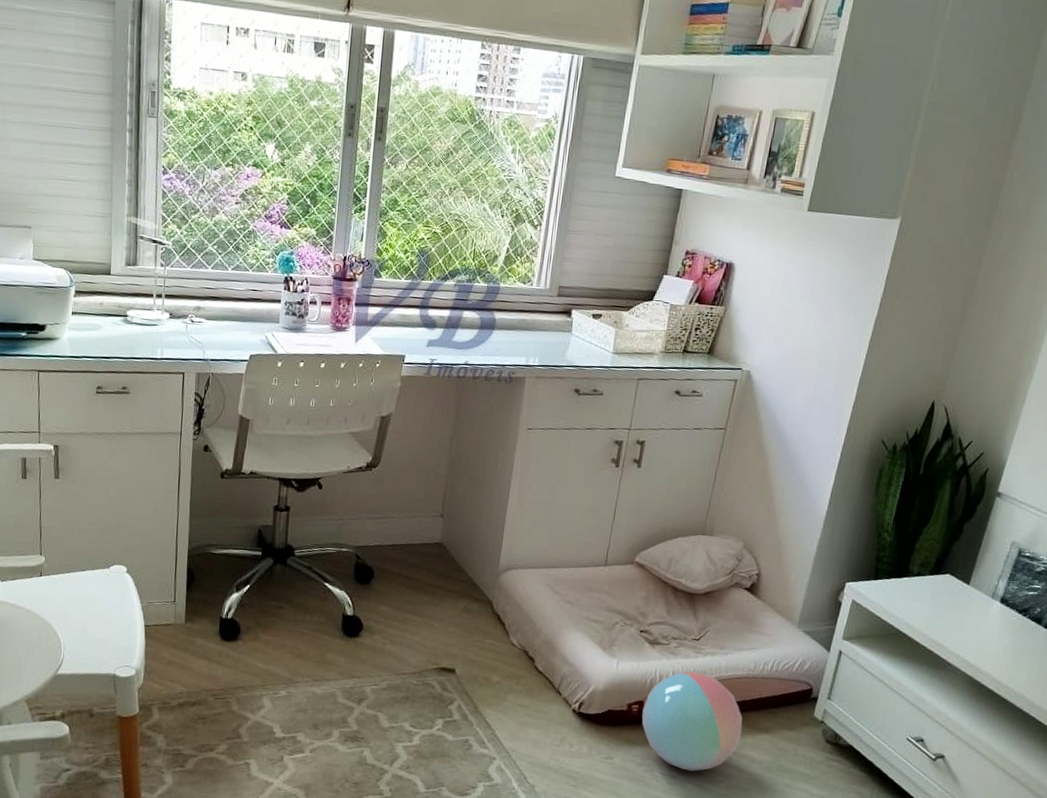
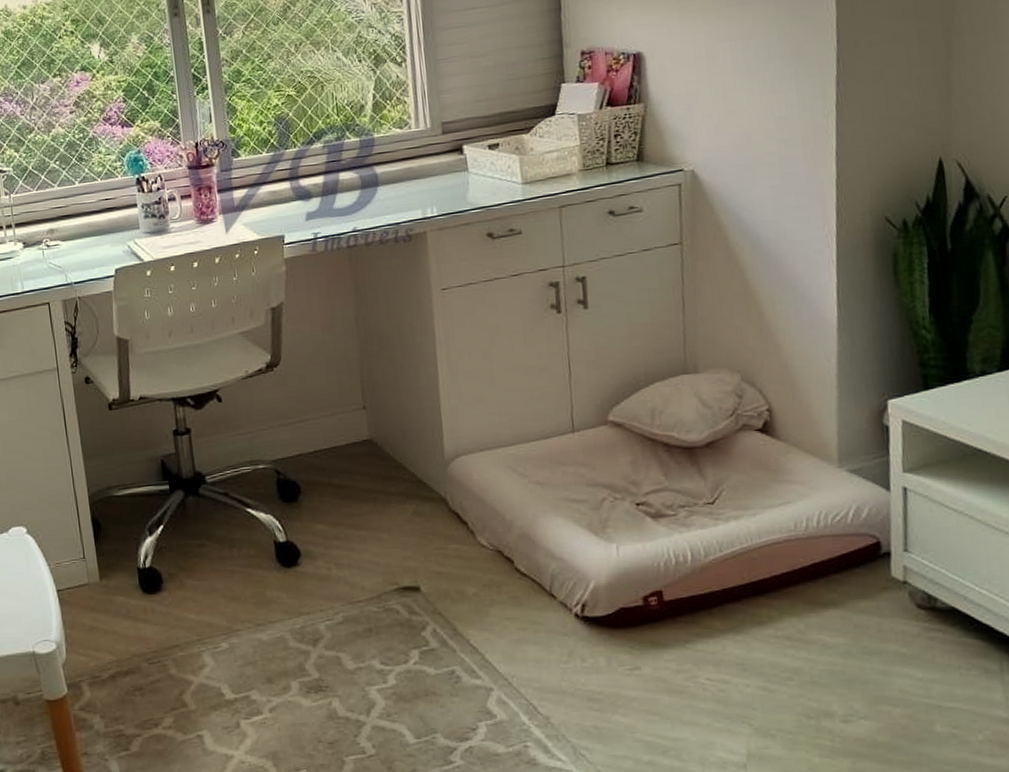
ball: present [641,671,743,772] -> none [663,543,801,671]

